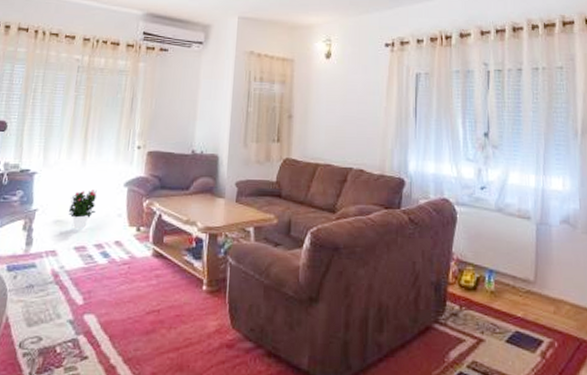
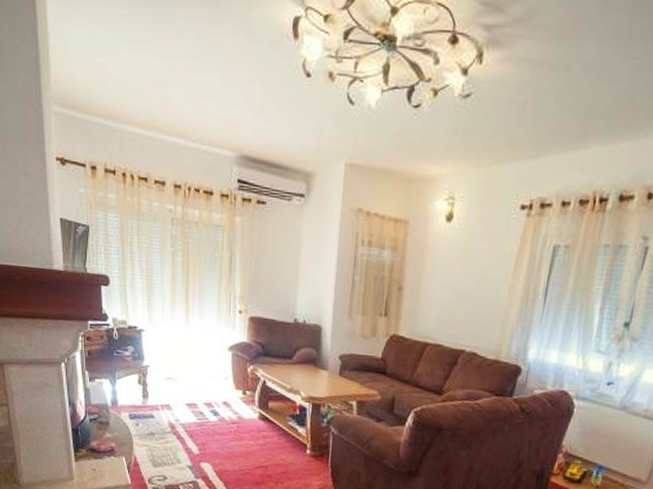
potted flower: present [68,190,97,230] -> none [177,351,203,388]

